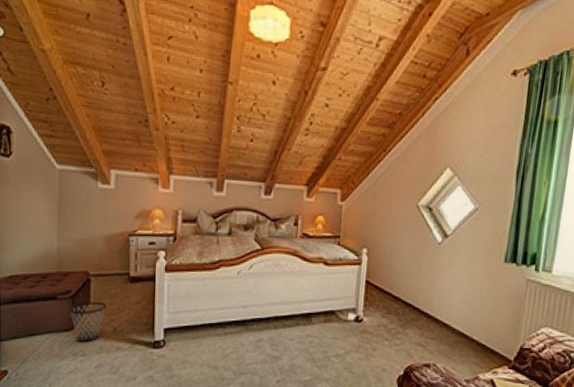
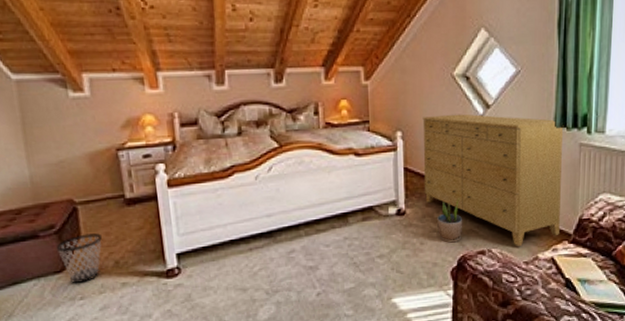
dresser: none [381,238,512,365] -> present [422,114,563,246]
potted plant: none [389,313,413,353] -> present [437,197,463,243]

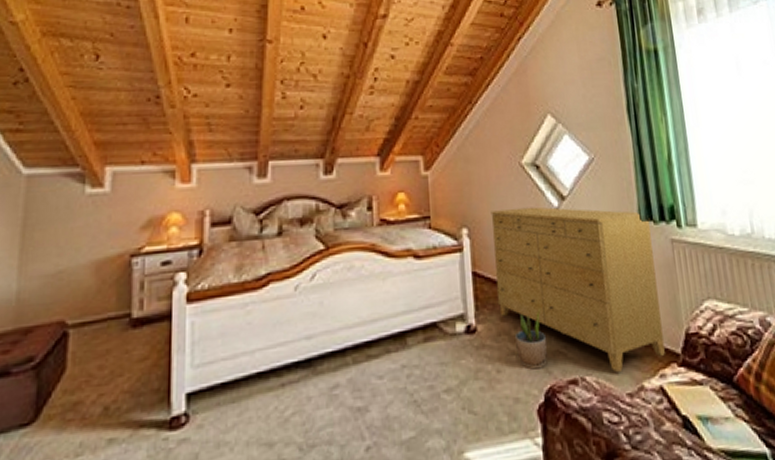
wastebasket: present [56,233,102,283] -> none [29,367,92,441]

